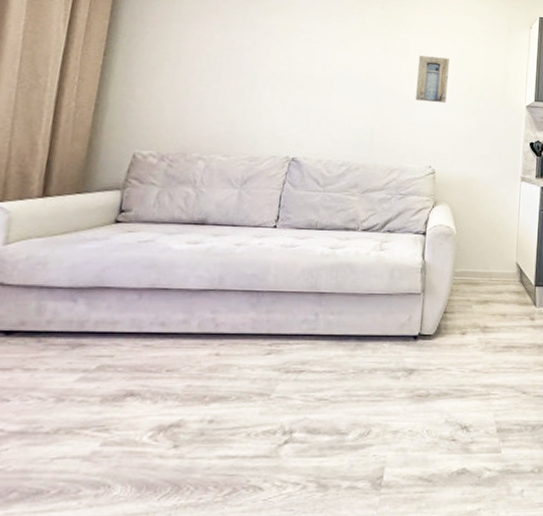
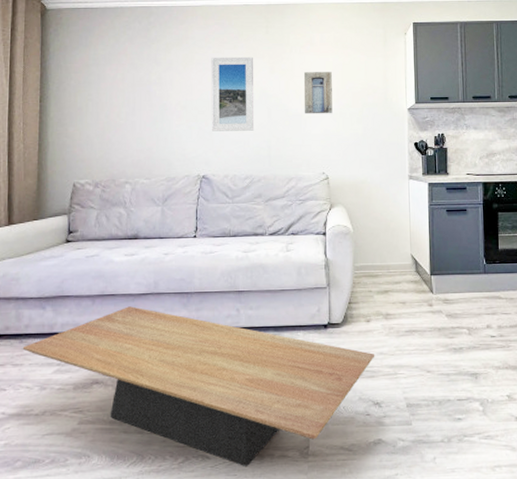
coffee table: none [39,304,468,501] -> present [22,306,375,468]
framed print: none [308,27,364,113] -> present [211,56,255,131]

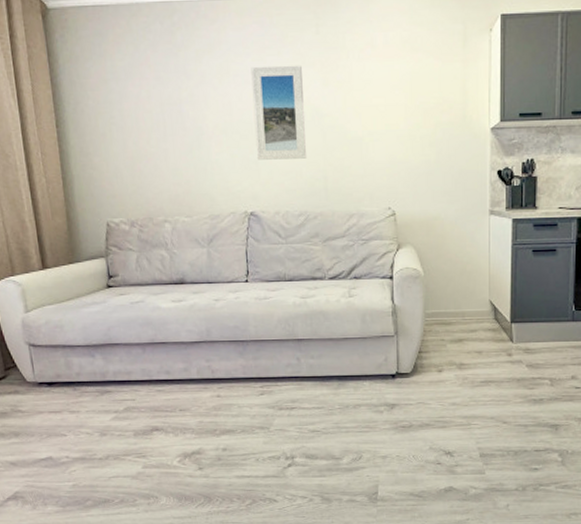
coffee table: present [22,306,375,468] -> none [76,355,447,510]
wall art: present [303,72,332,114] -> none [363,83,399,138]

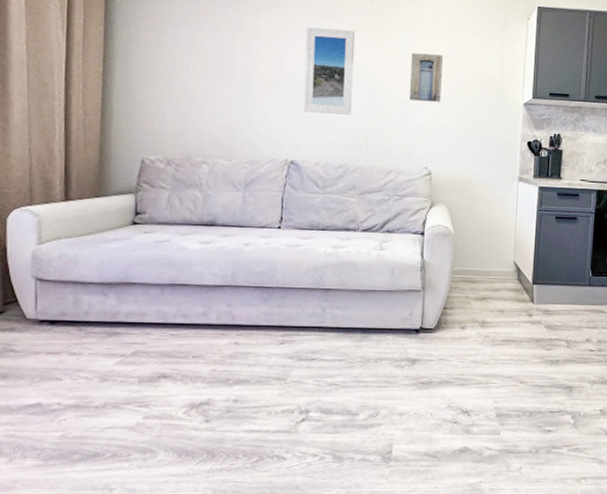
wall art: none [363,83,399,138] -> present [409,53,443,103]

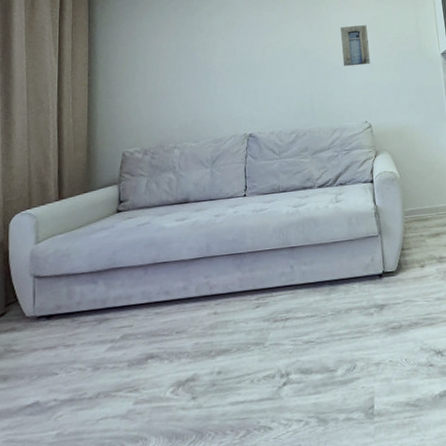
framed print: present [303,26,355,115] -> none [251,17,297,91]

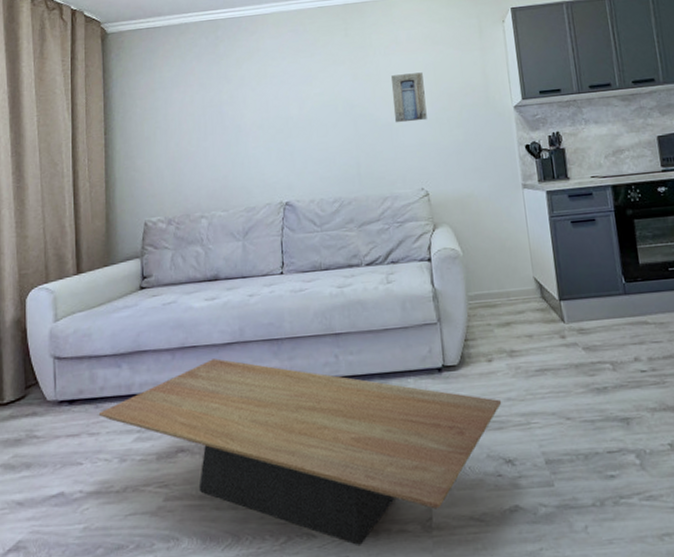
coffee table: none [74,272,433,436] -> present [98,358,502,547]

